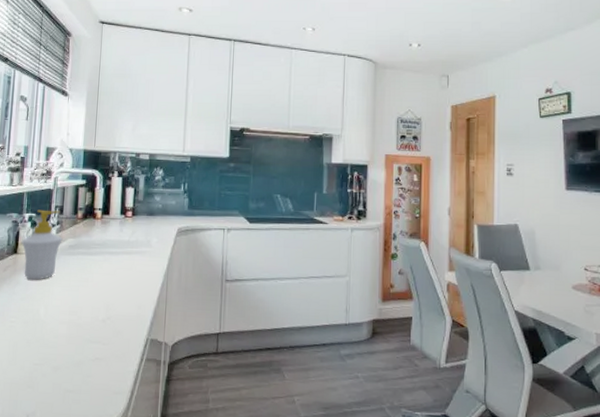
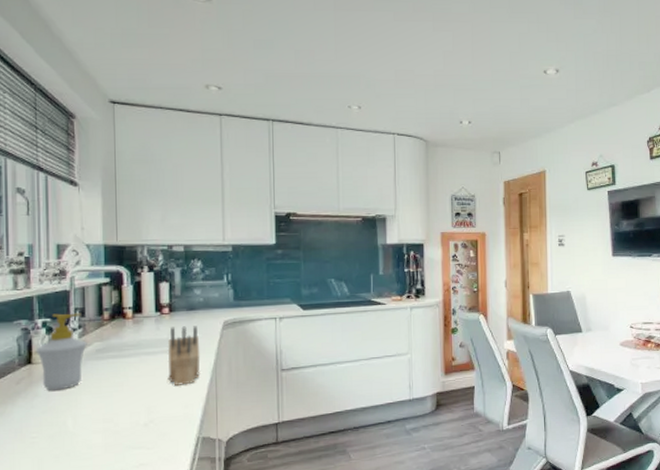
knife block: none [126,230,156,287] -> present [167,326,201,386]

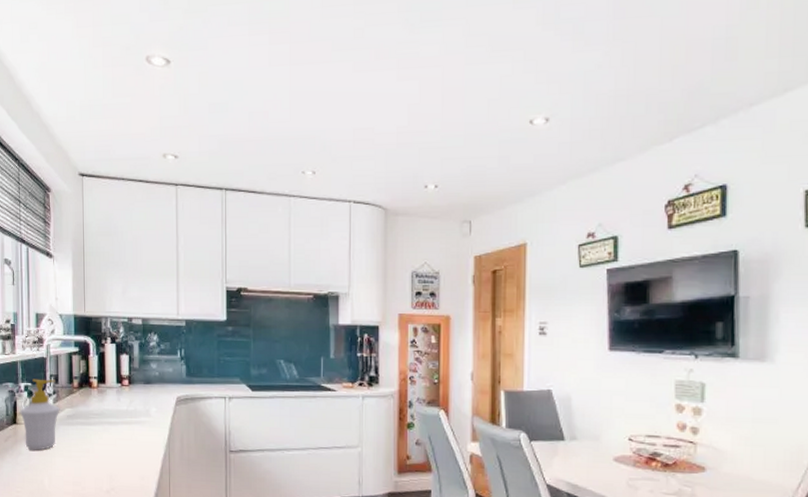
knife block: present [167,326,201,386] -> none [127,399,156,457]

